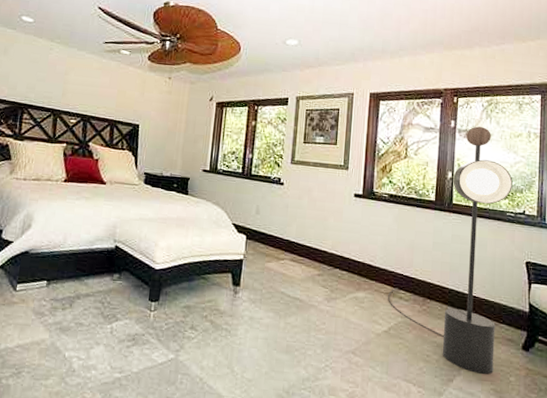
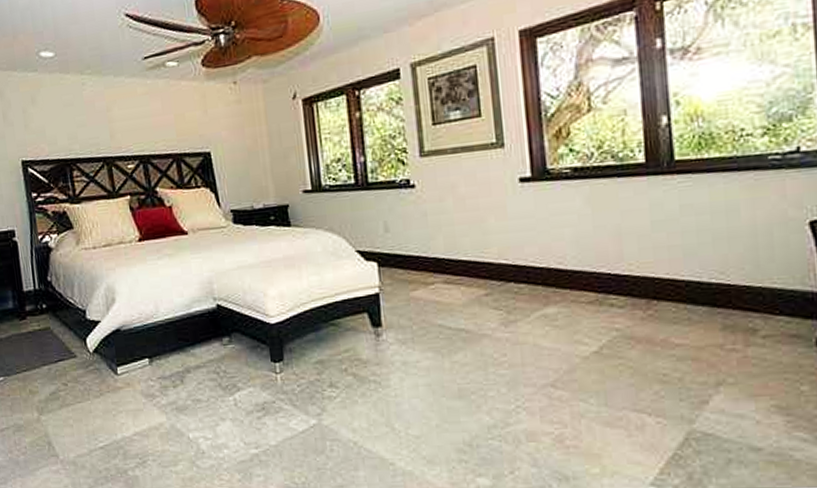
floor lamp: present [388,126,513,375] -> none [592,35,774,389]

